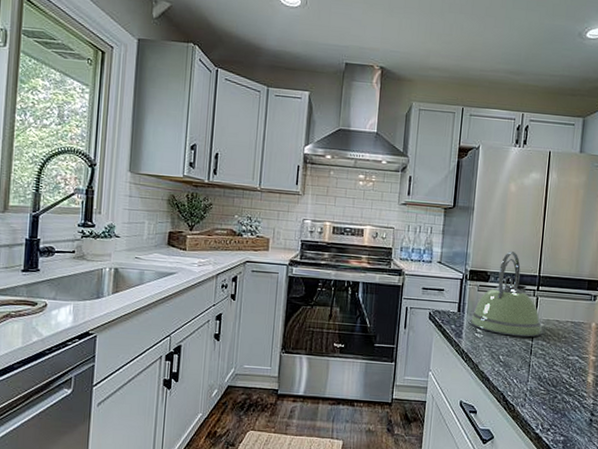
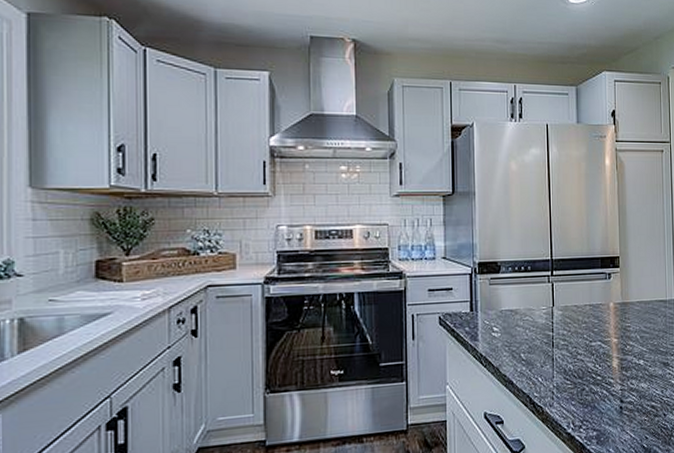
kettle: present [470,251,542,337] -> none [484,236,562,330]

